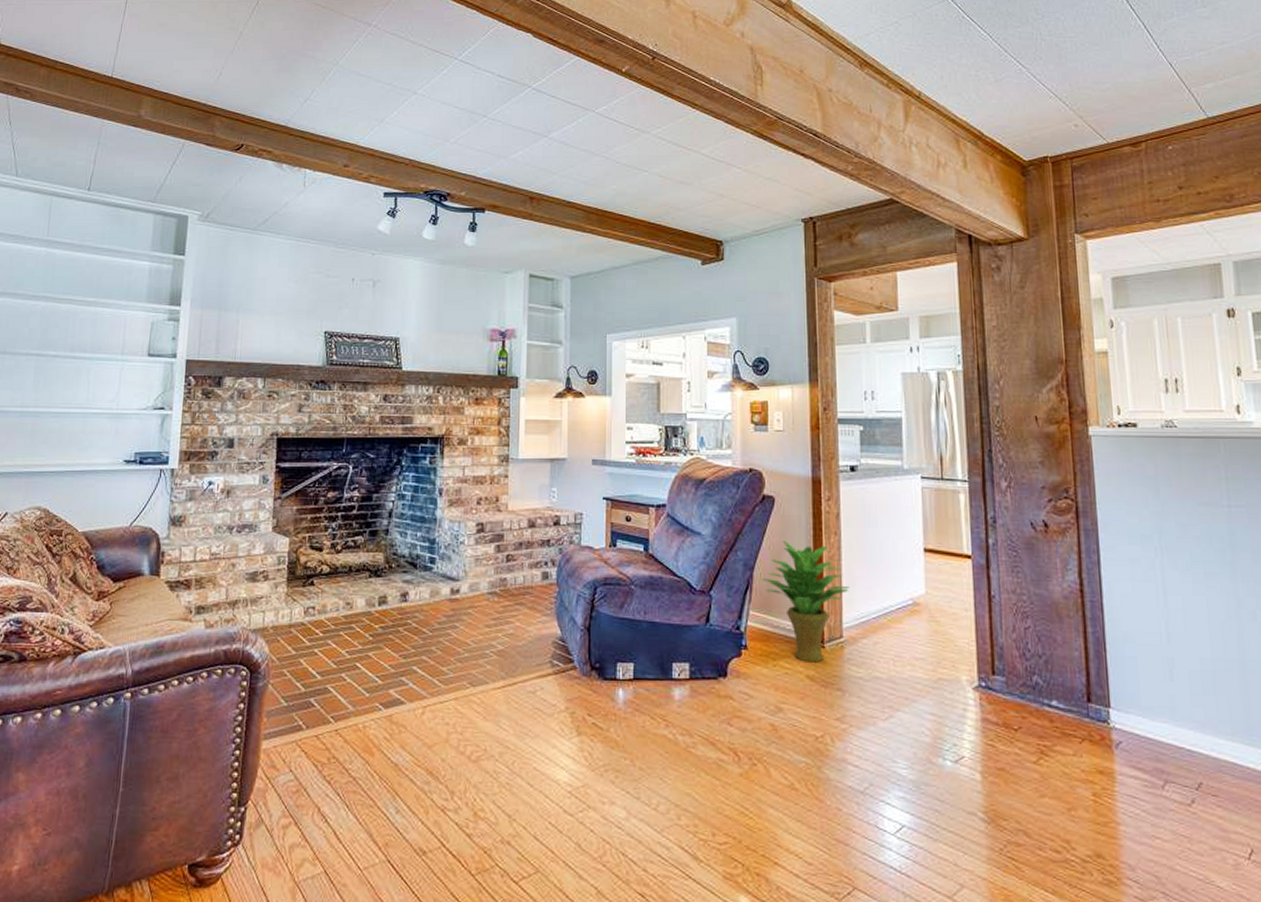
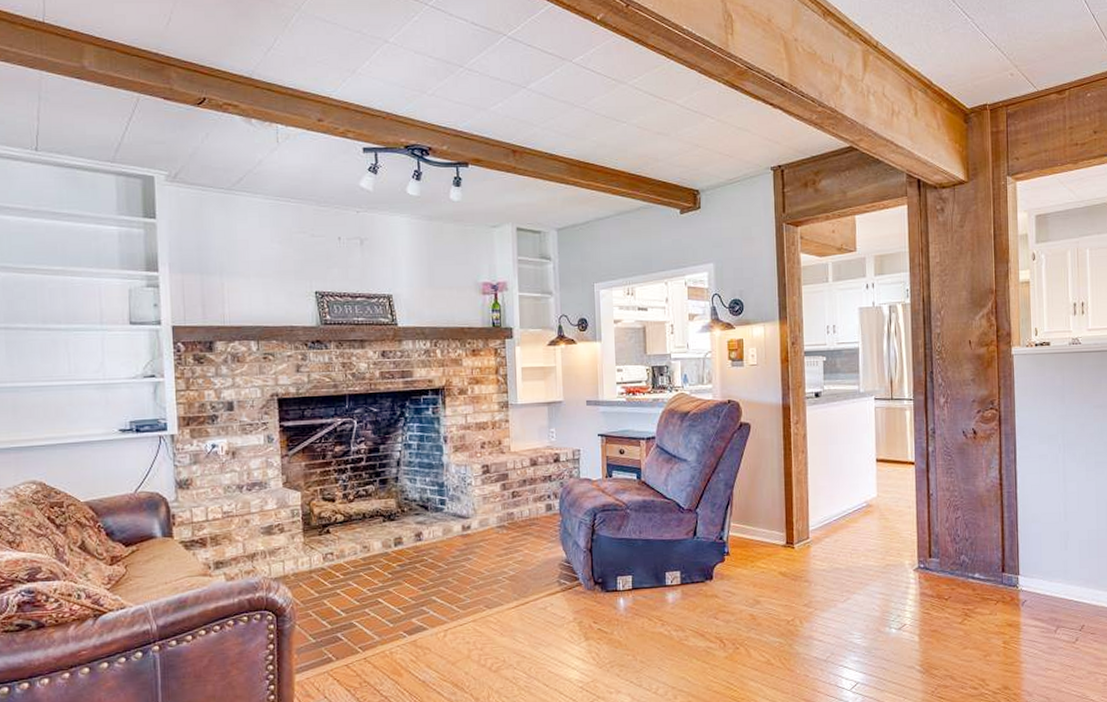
potted plant: present [761,541,849,663] -> none [740,461,814,562]

